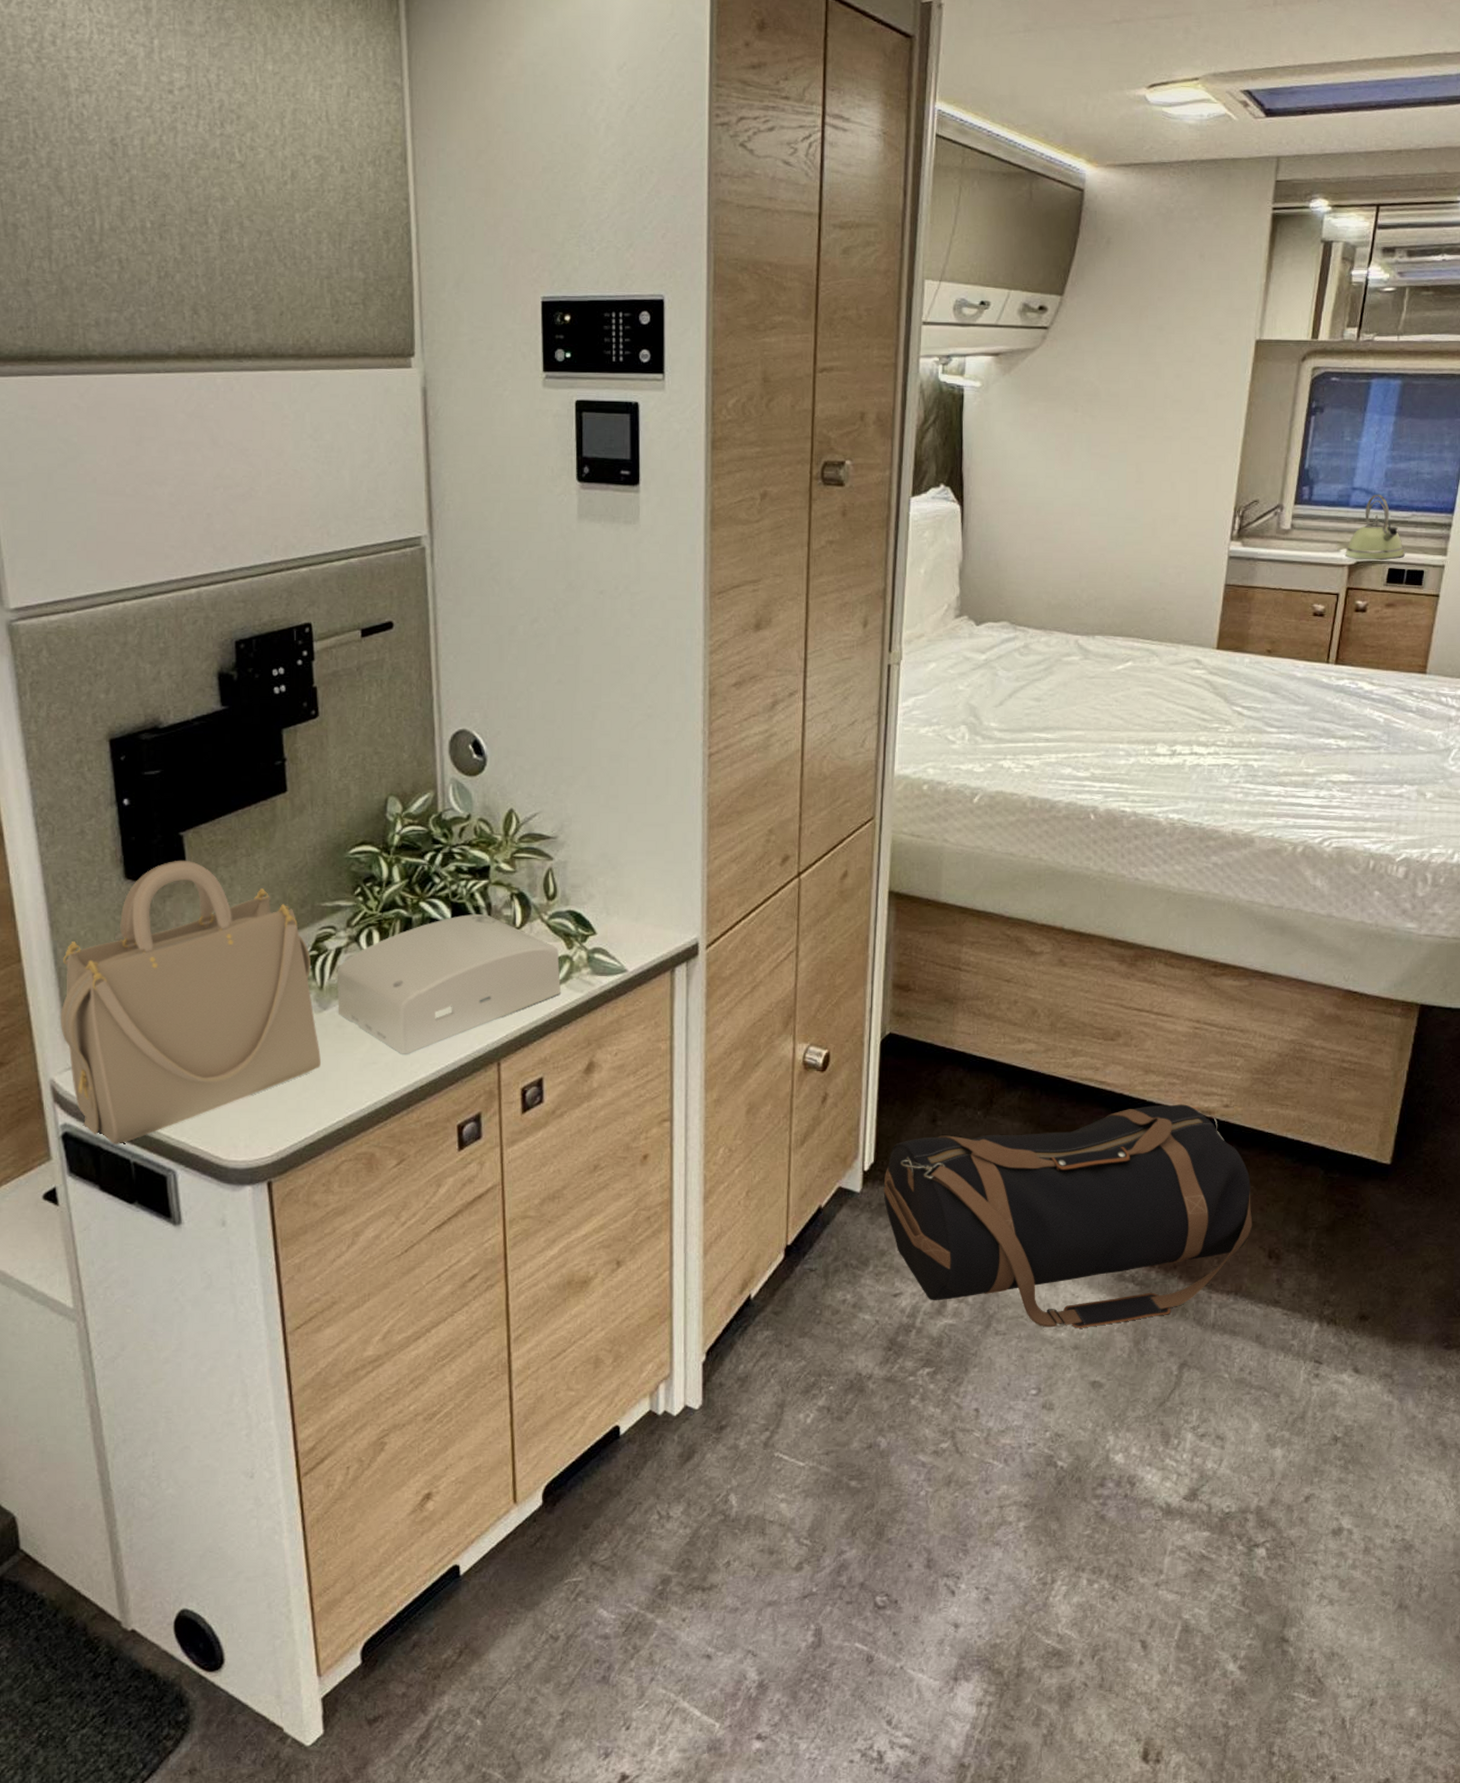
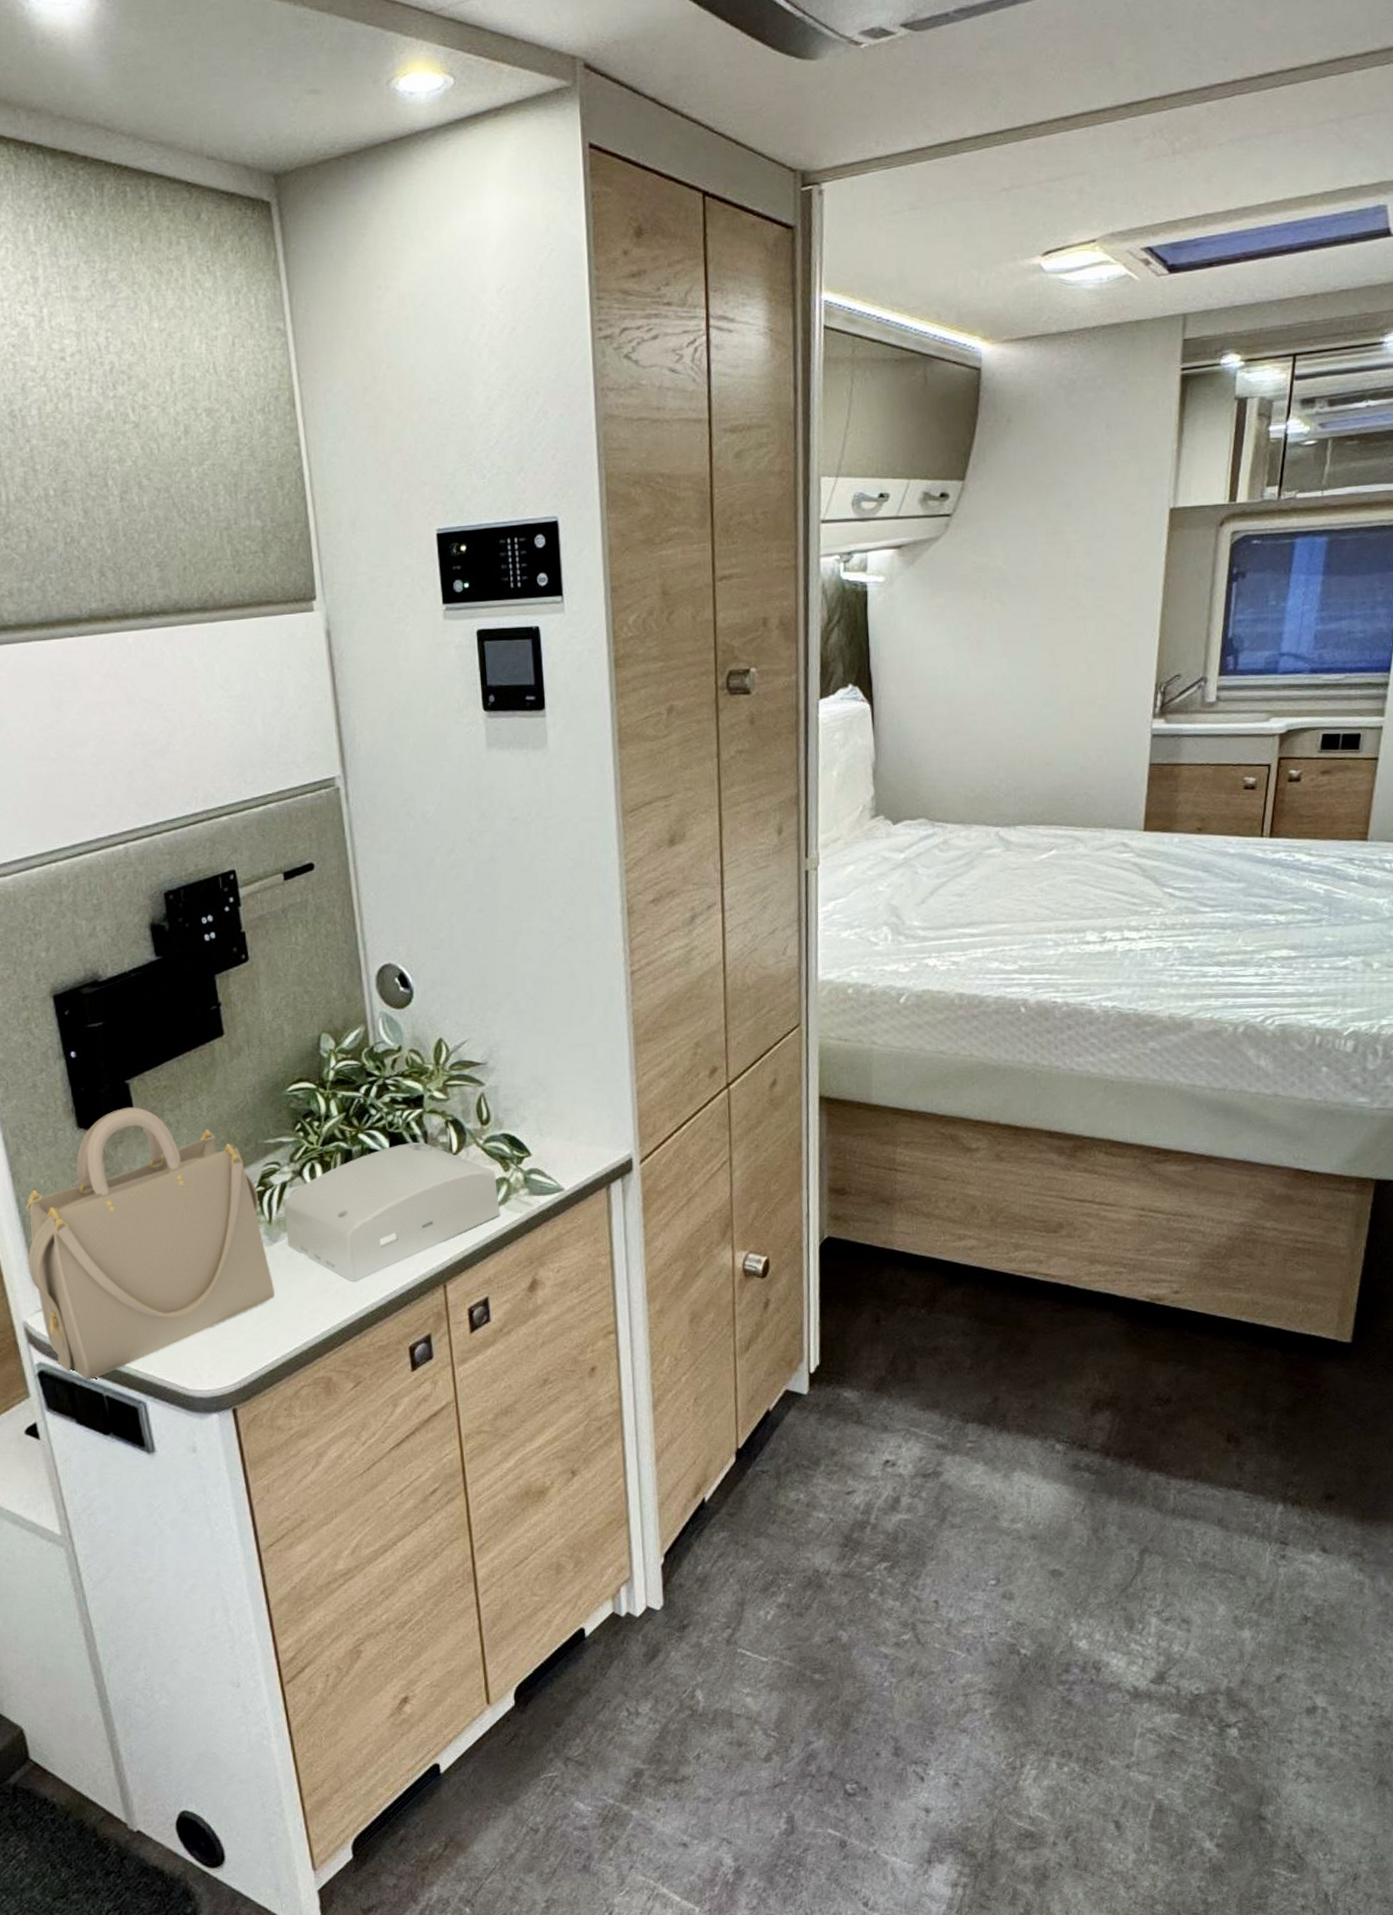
duffel bag: present [883,1104,1253,1328] -> none [830,1292,1209,1519]
kettle: present [1345,494,1405,561] -> none [1275,657,1339,728]

